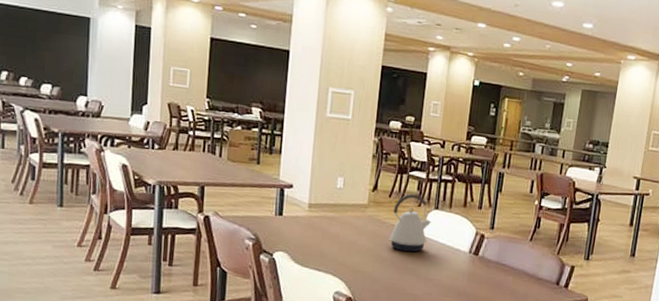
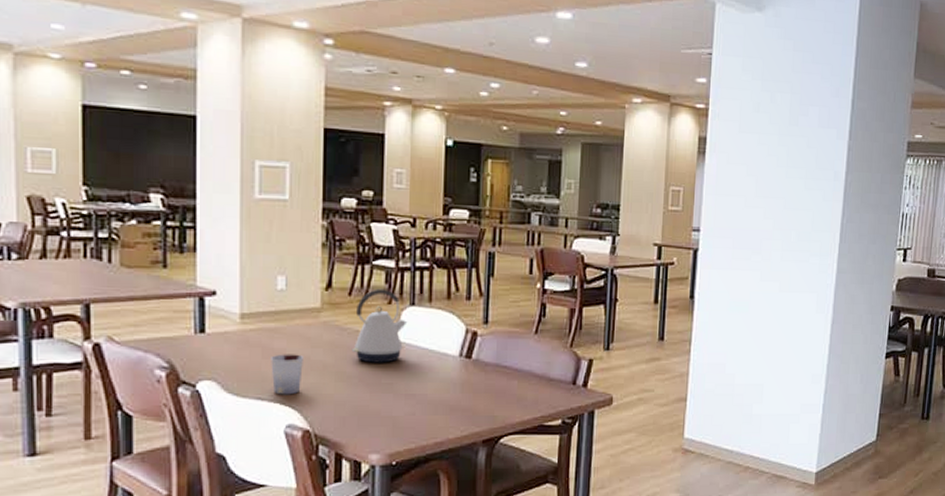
cup: none [327,237,352,269] -> present [271,354,303,395]

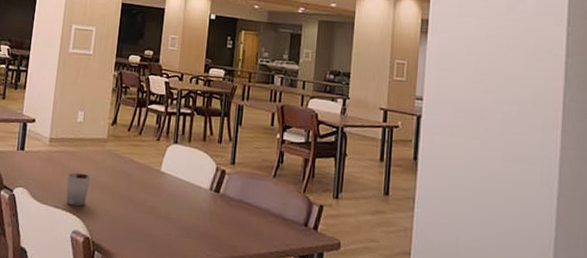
kettle: present [351,288,408,363] -> none [126,127,171,189]

